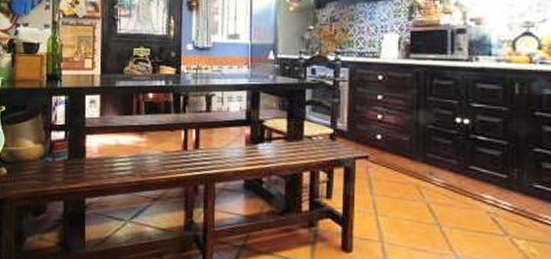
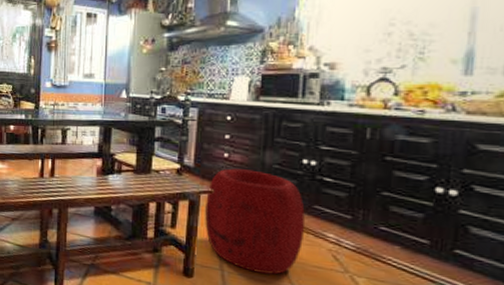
pouf: none [361,131,461,243] -> present [205,168,305,275]

